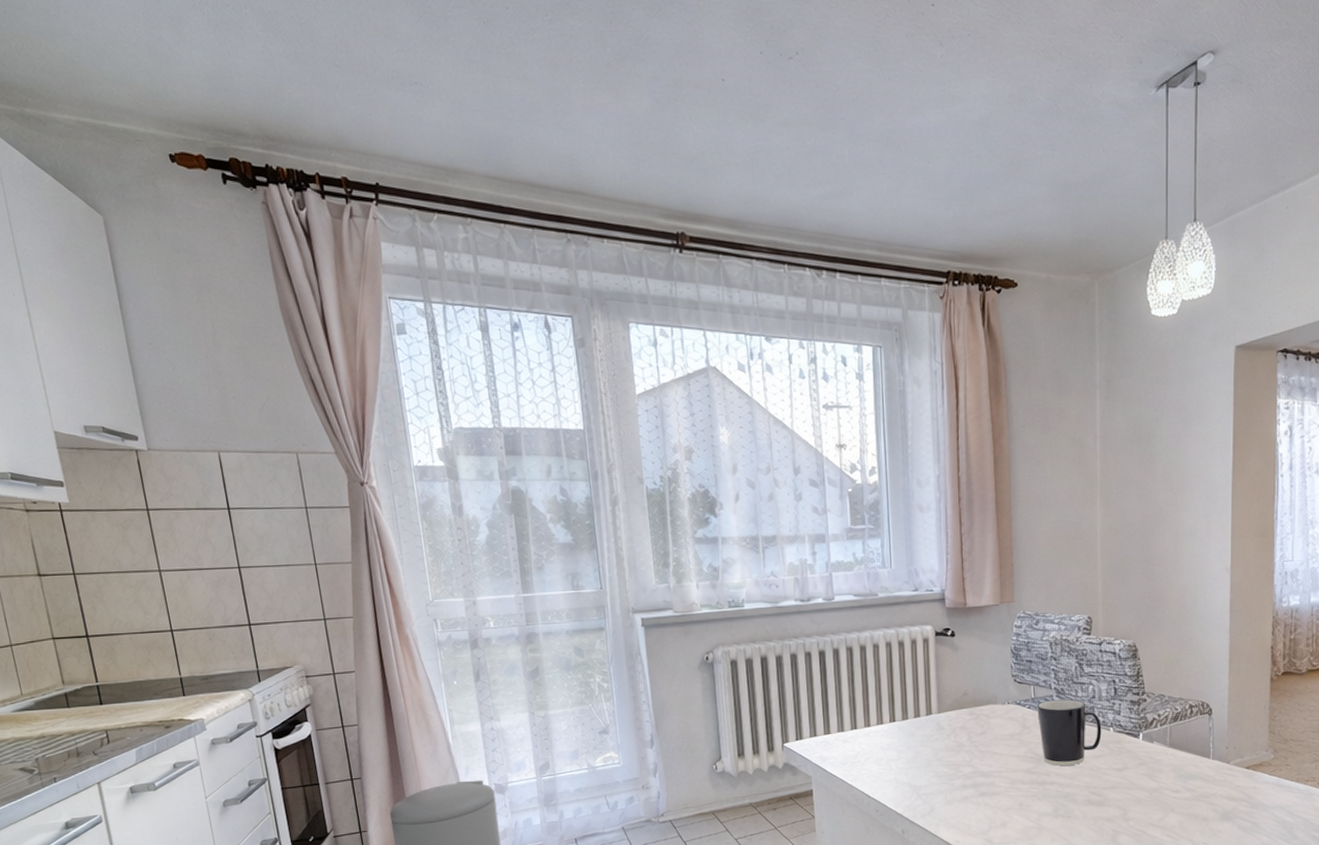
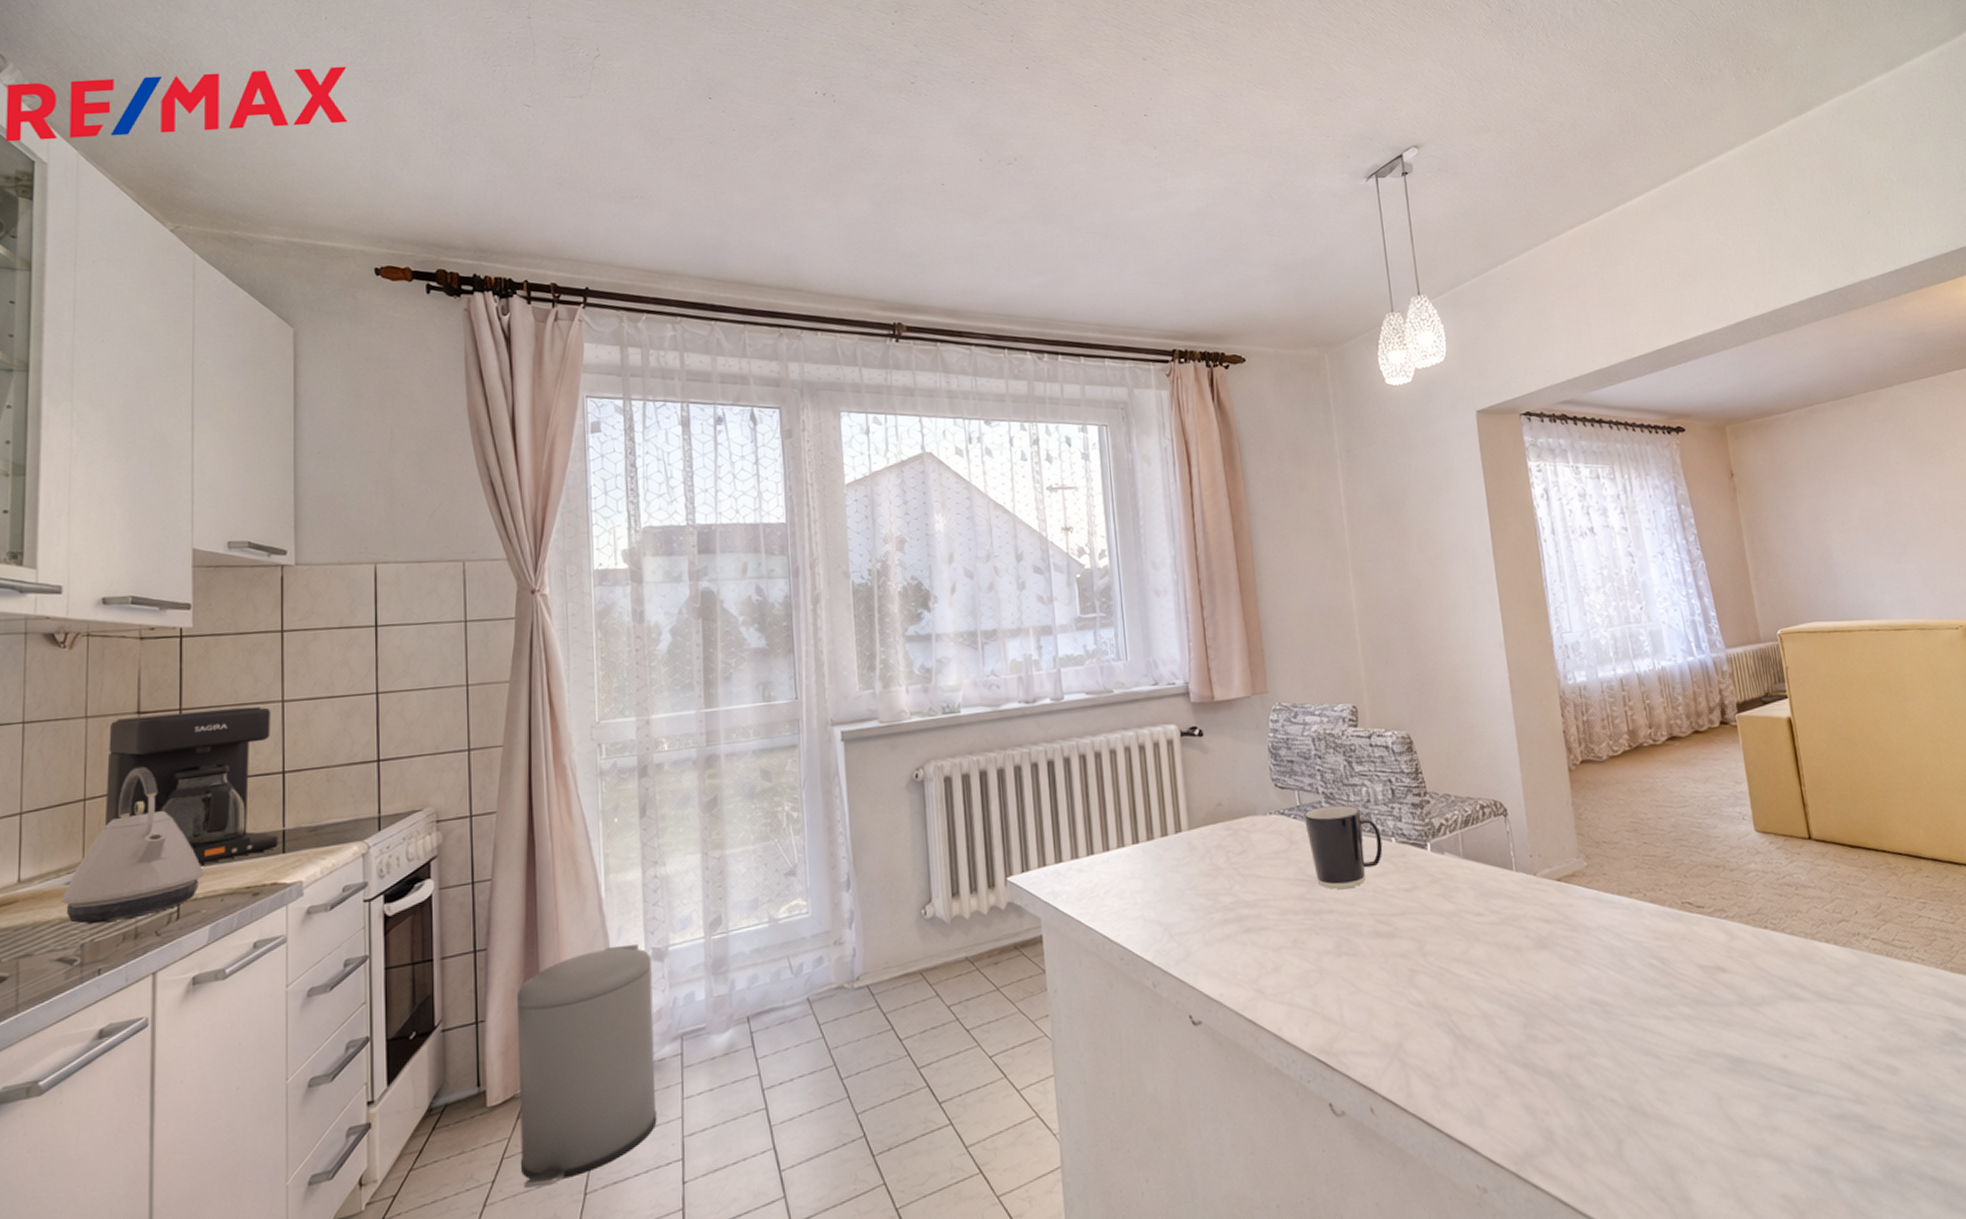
kettle: none [11,620,122,744] -> present [61,766,203,924]
coffee maker: none [18,574,179,701] -> present [104,706,278,864]

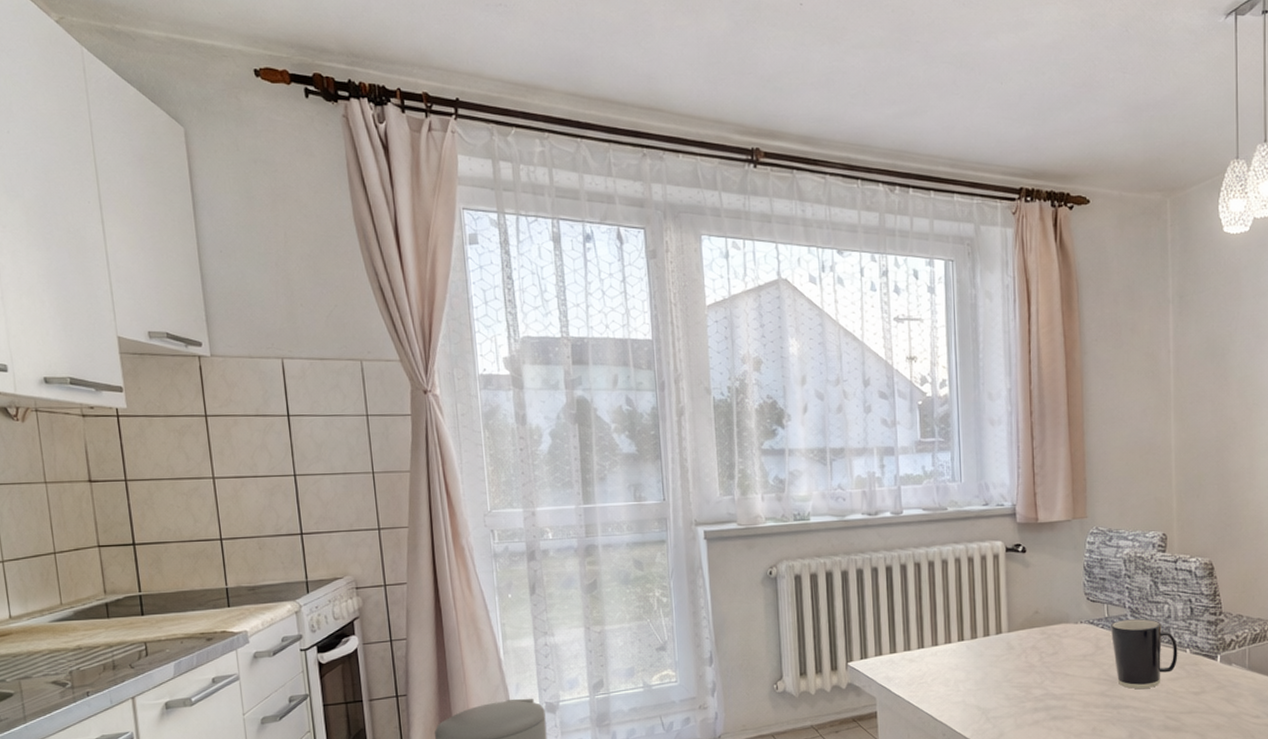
kettle: present [61,766,203,924] -> none [47,527,163,656]
coffee maker: present [104,706,278,864] -> none [67,481,224,612]

